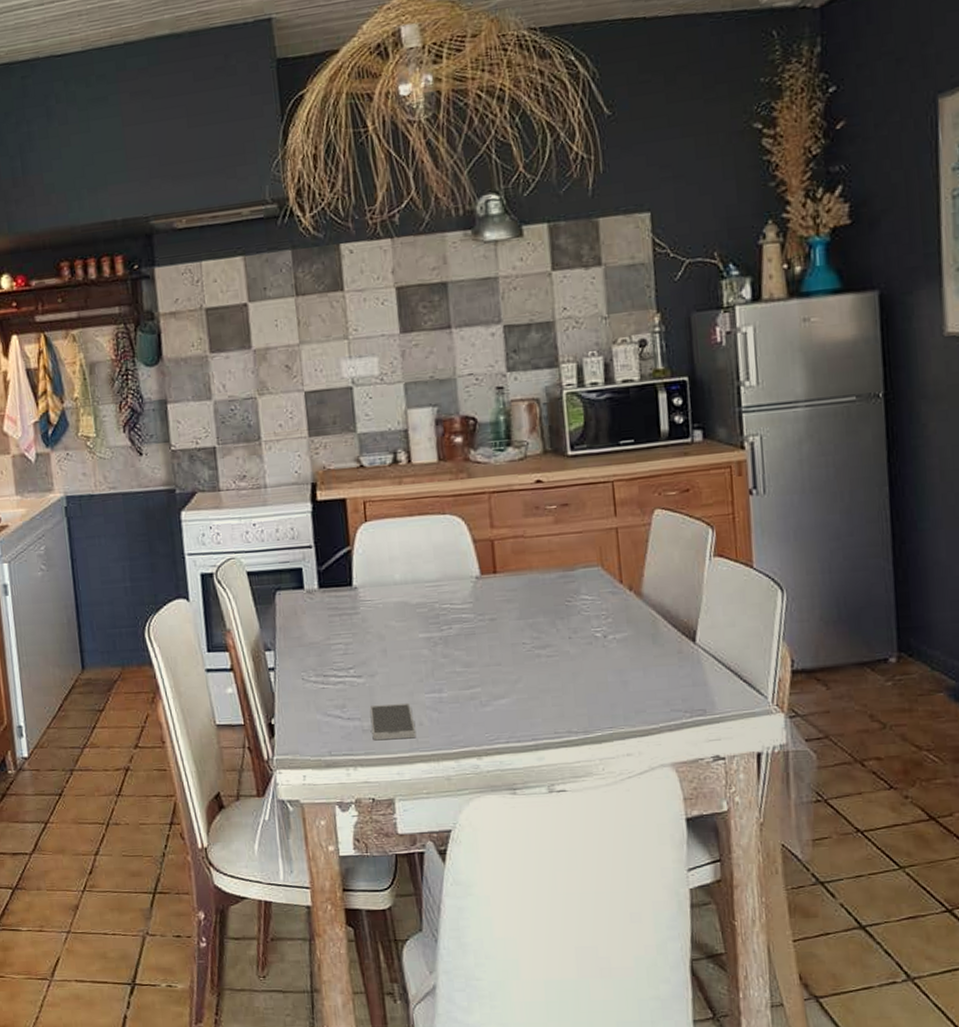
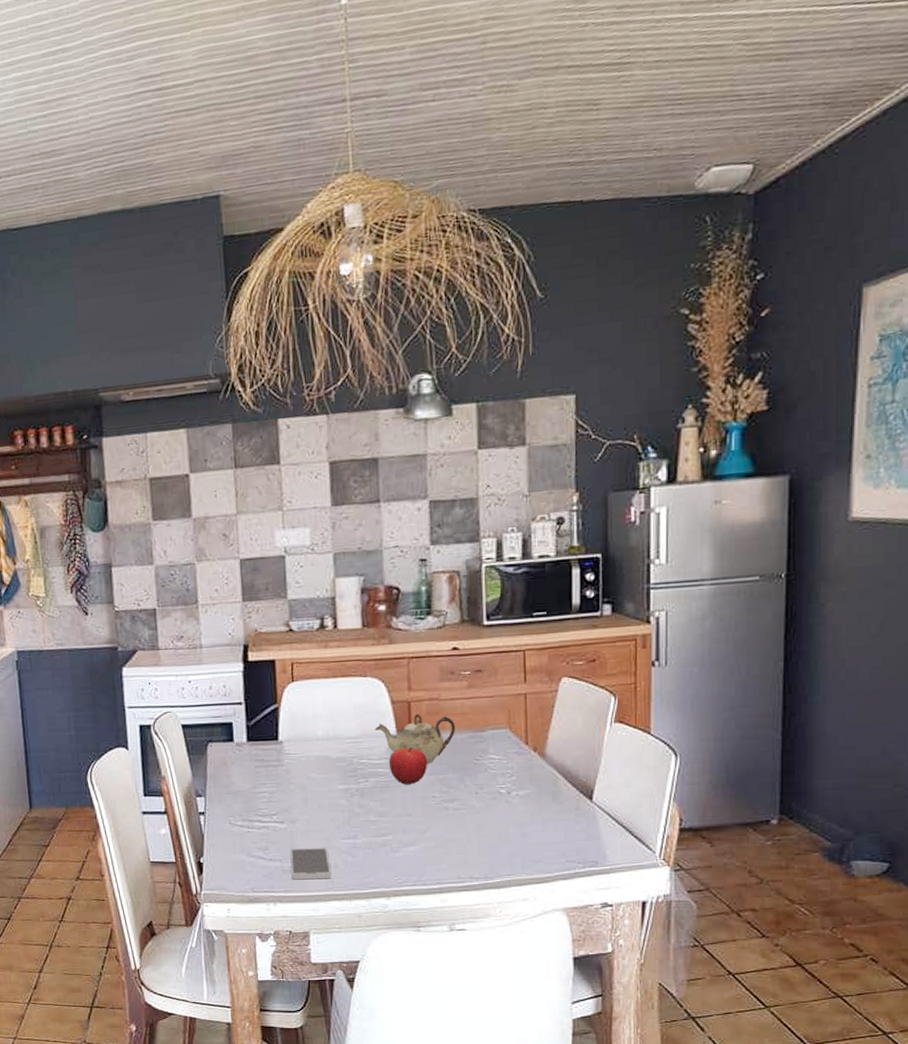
teapot: none [456,553,544,607] -> present [375,714,456,763]
fruit: none [474,588,516,631] -> present [389,746,428,785]

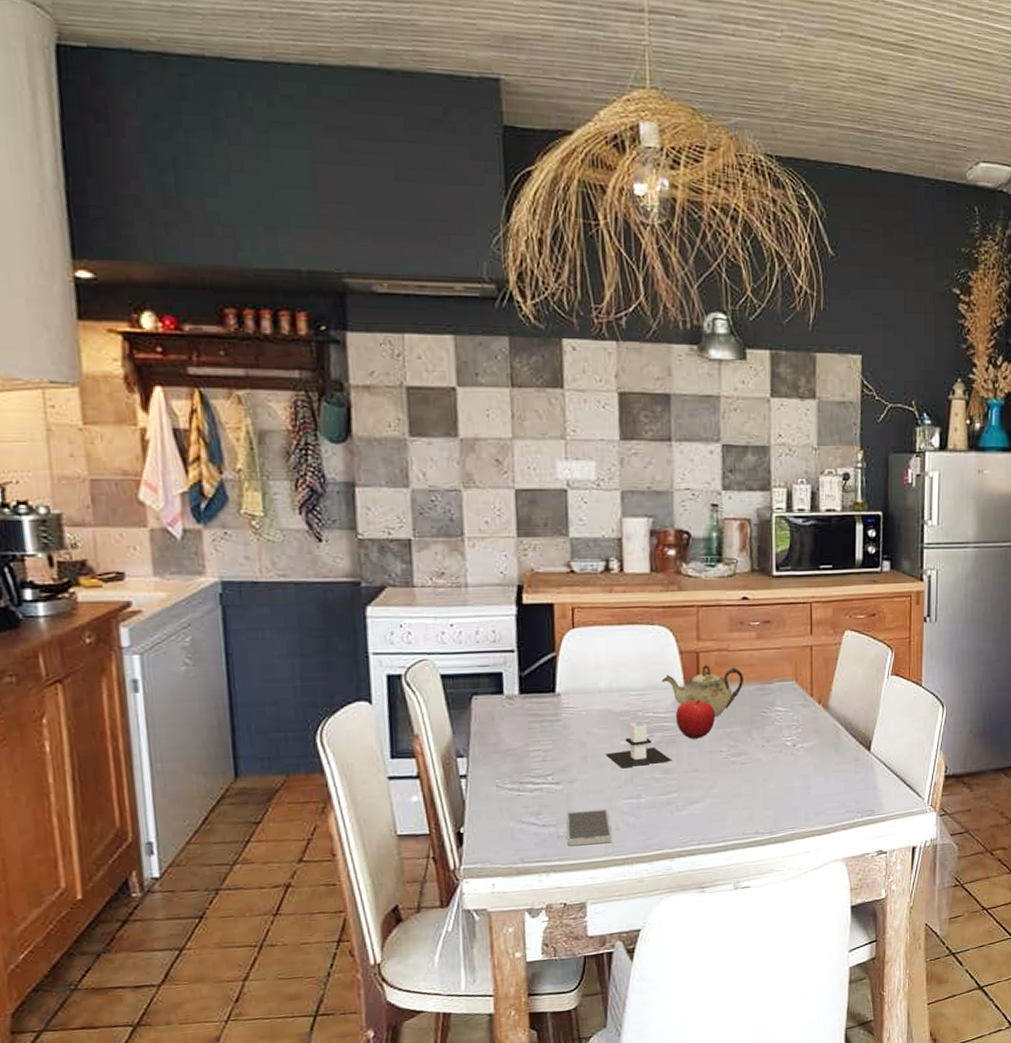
candle: none [324,768,387,811] -> present [606,722,673,769]

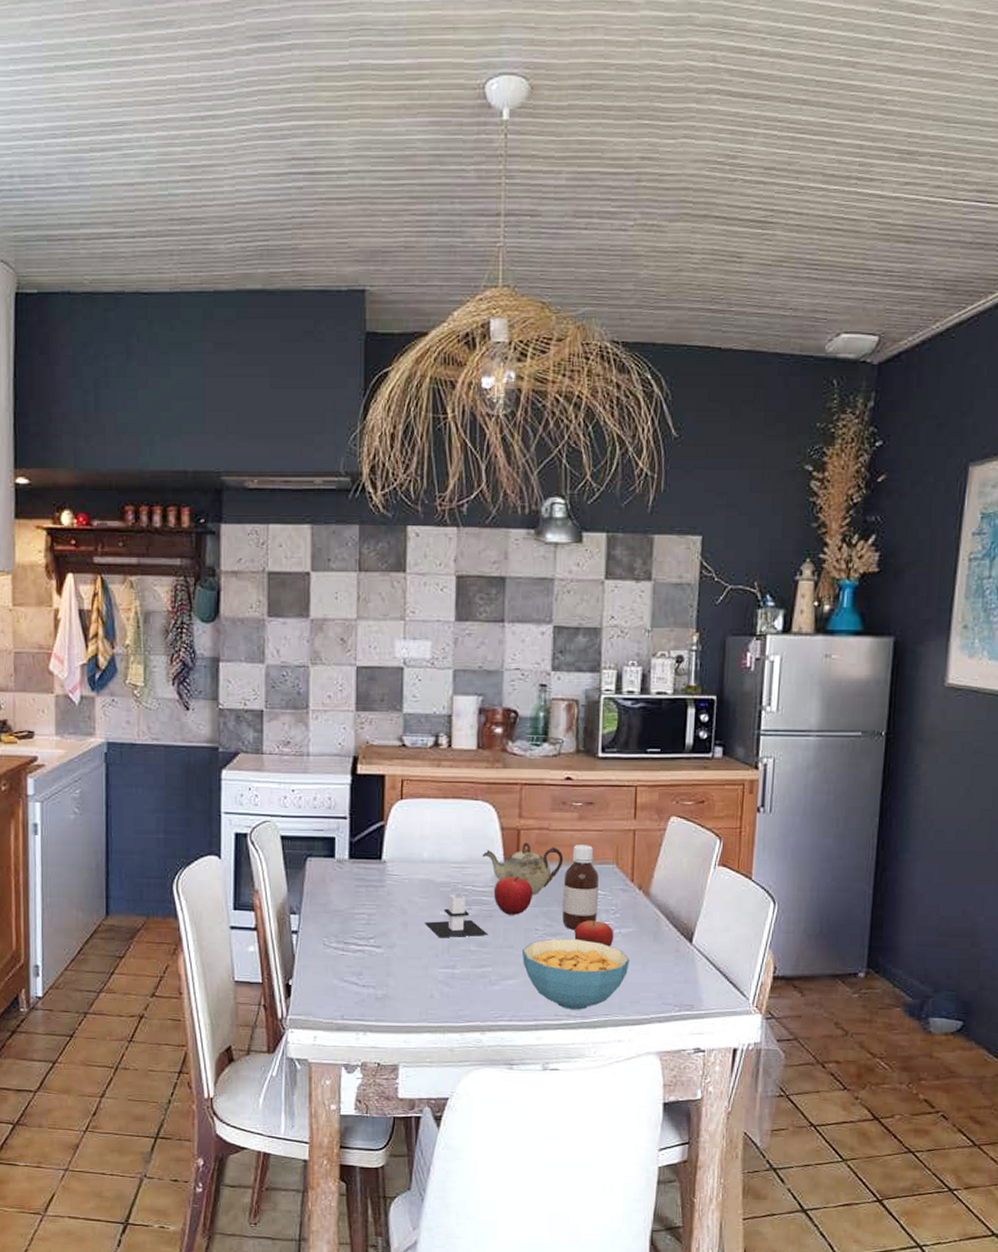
smartphone: present [566,809,612,847] -> none [384,976,426,1010]
cereal bowl: none [707,756,813,827] -> present [521,938,630,1010]
bottle: none [745,663,780,749] -> present [562,845,599,931]
fruit: none [758,735,797,762] -> present [574,918,614,947]

